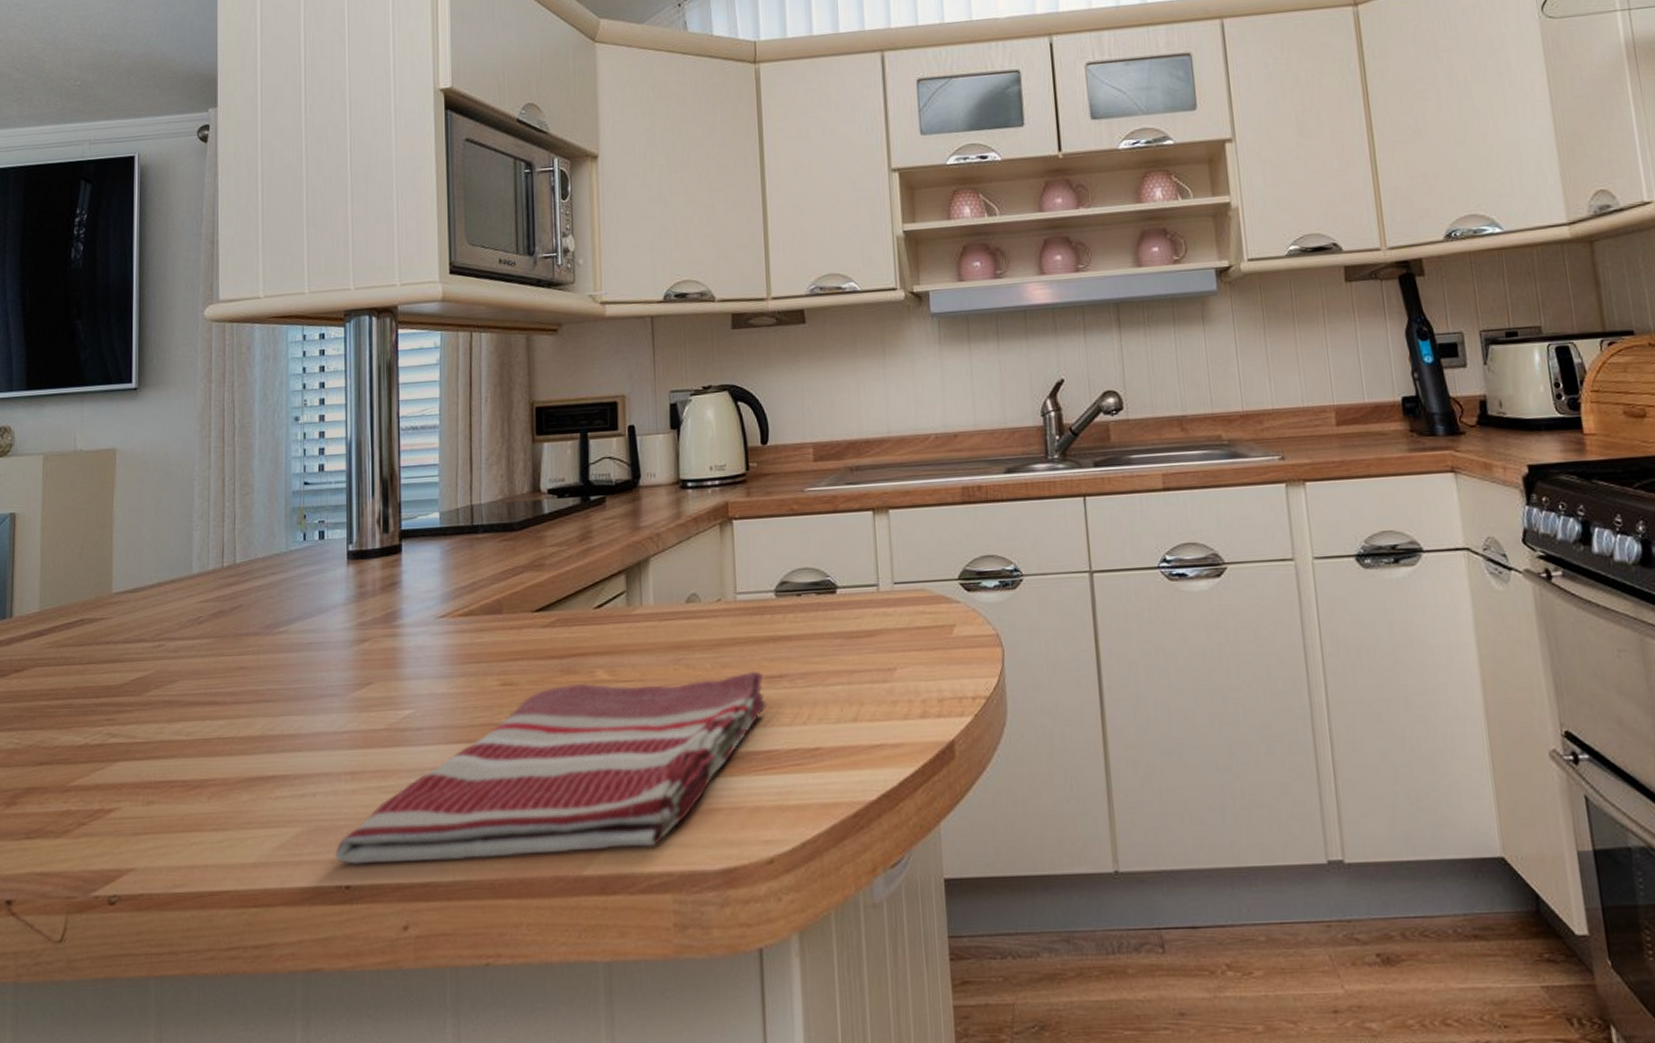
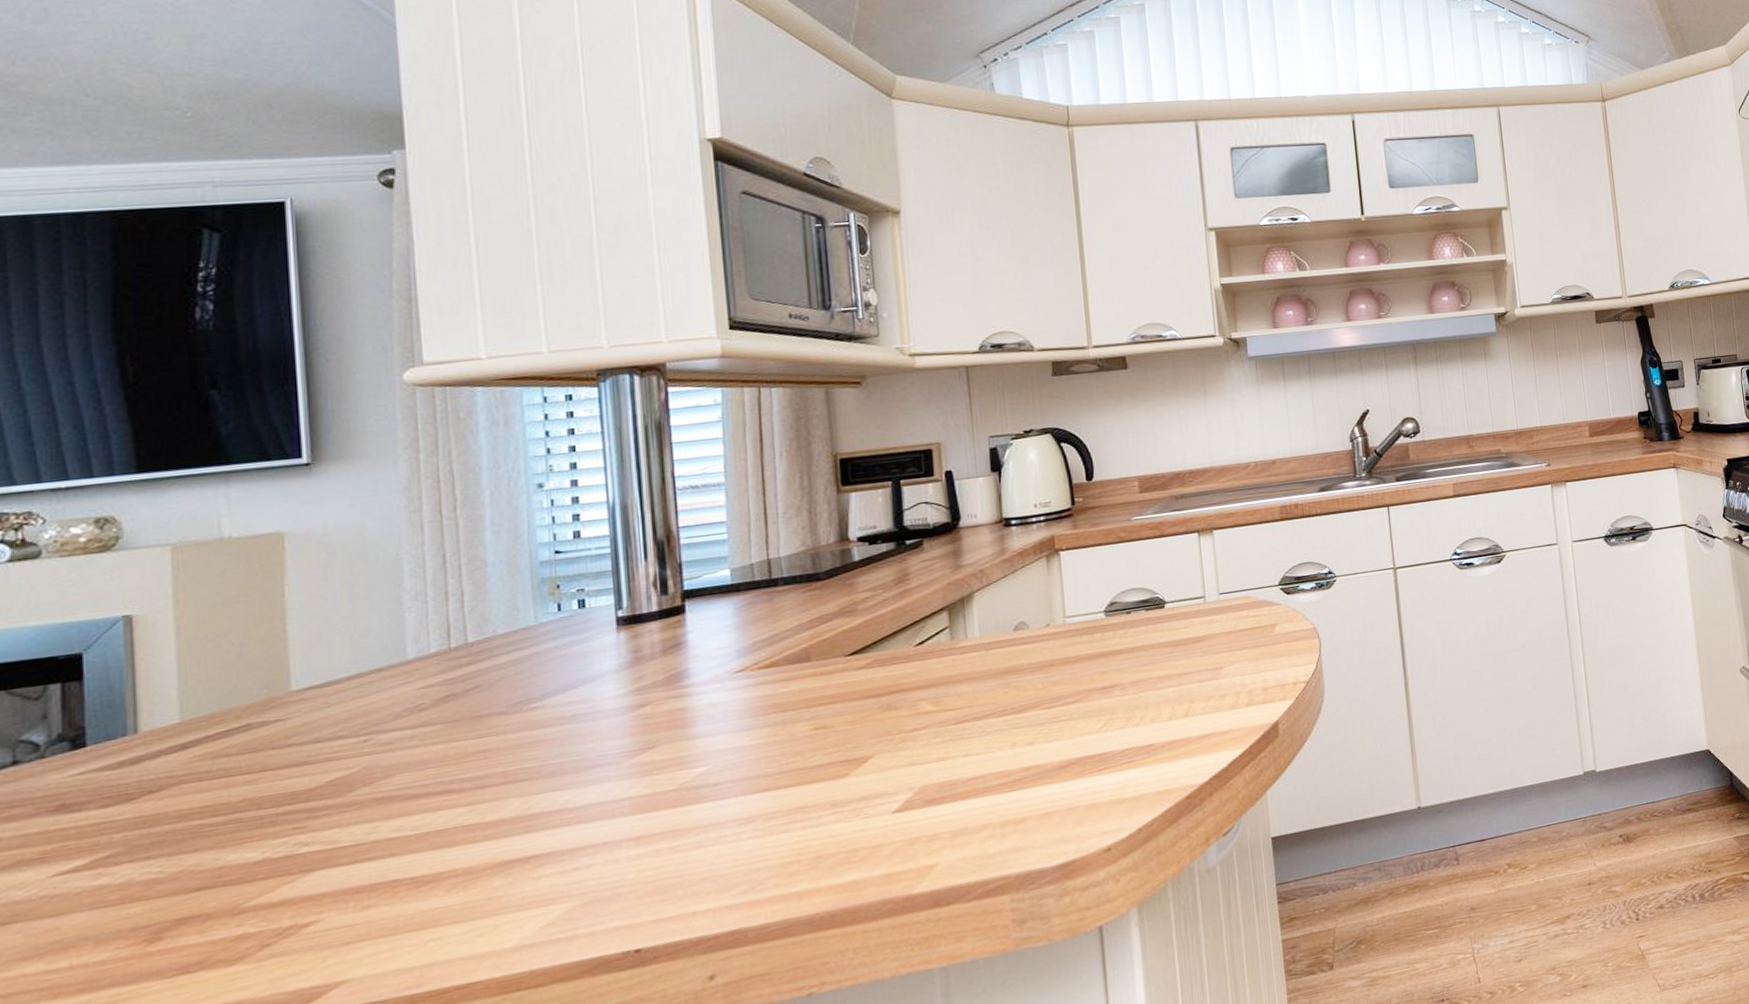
dish towel: present [335,670,767,865] -> none [619,684,1100,929]

